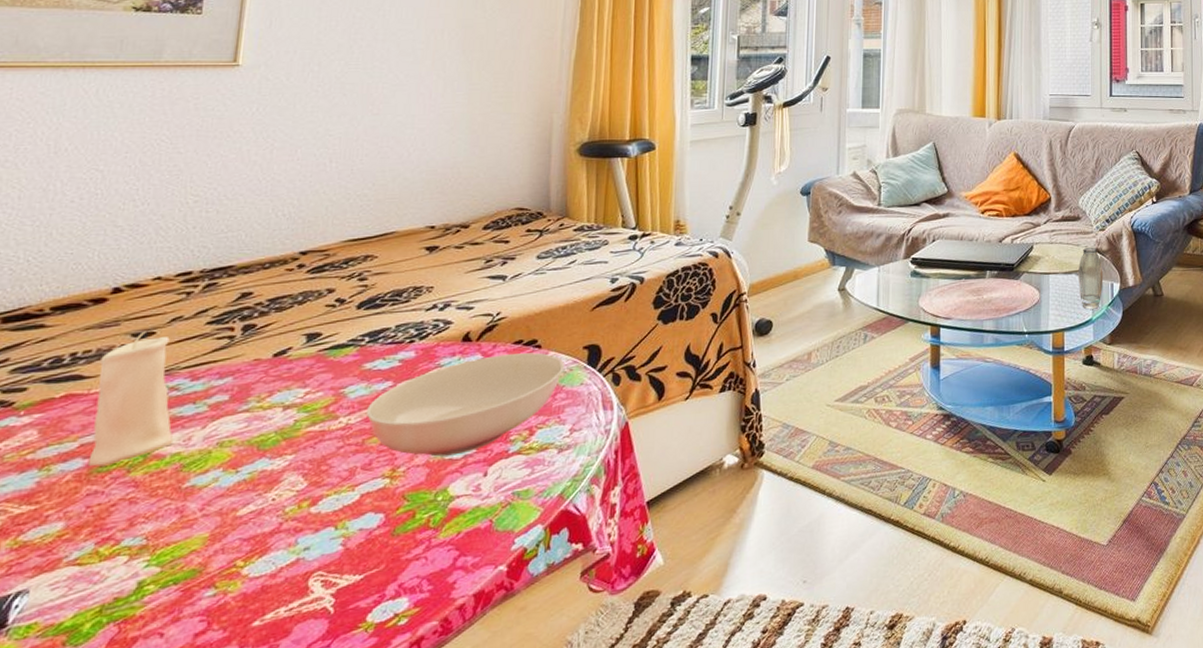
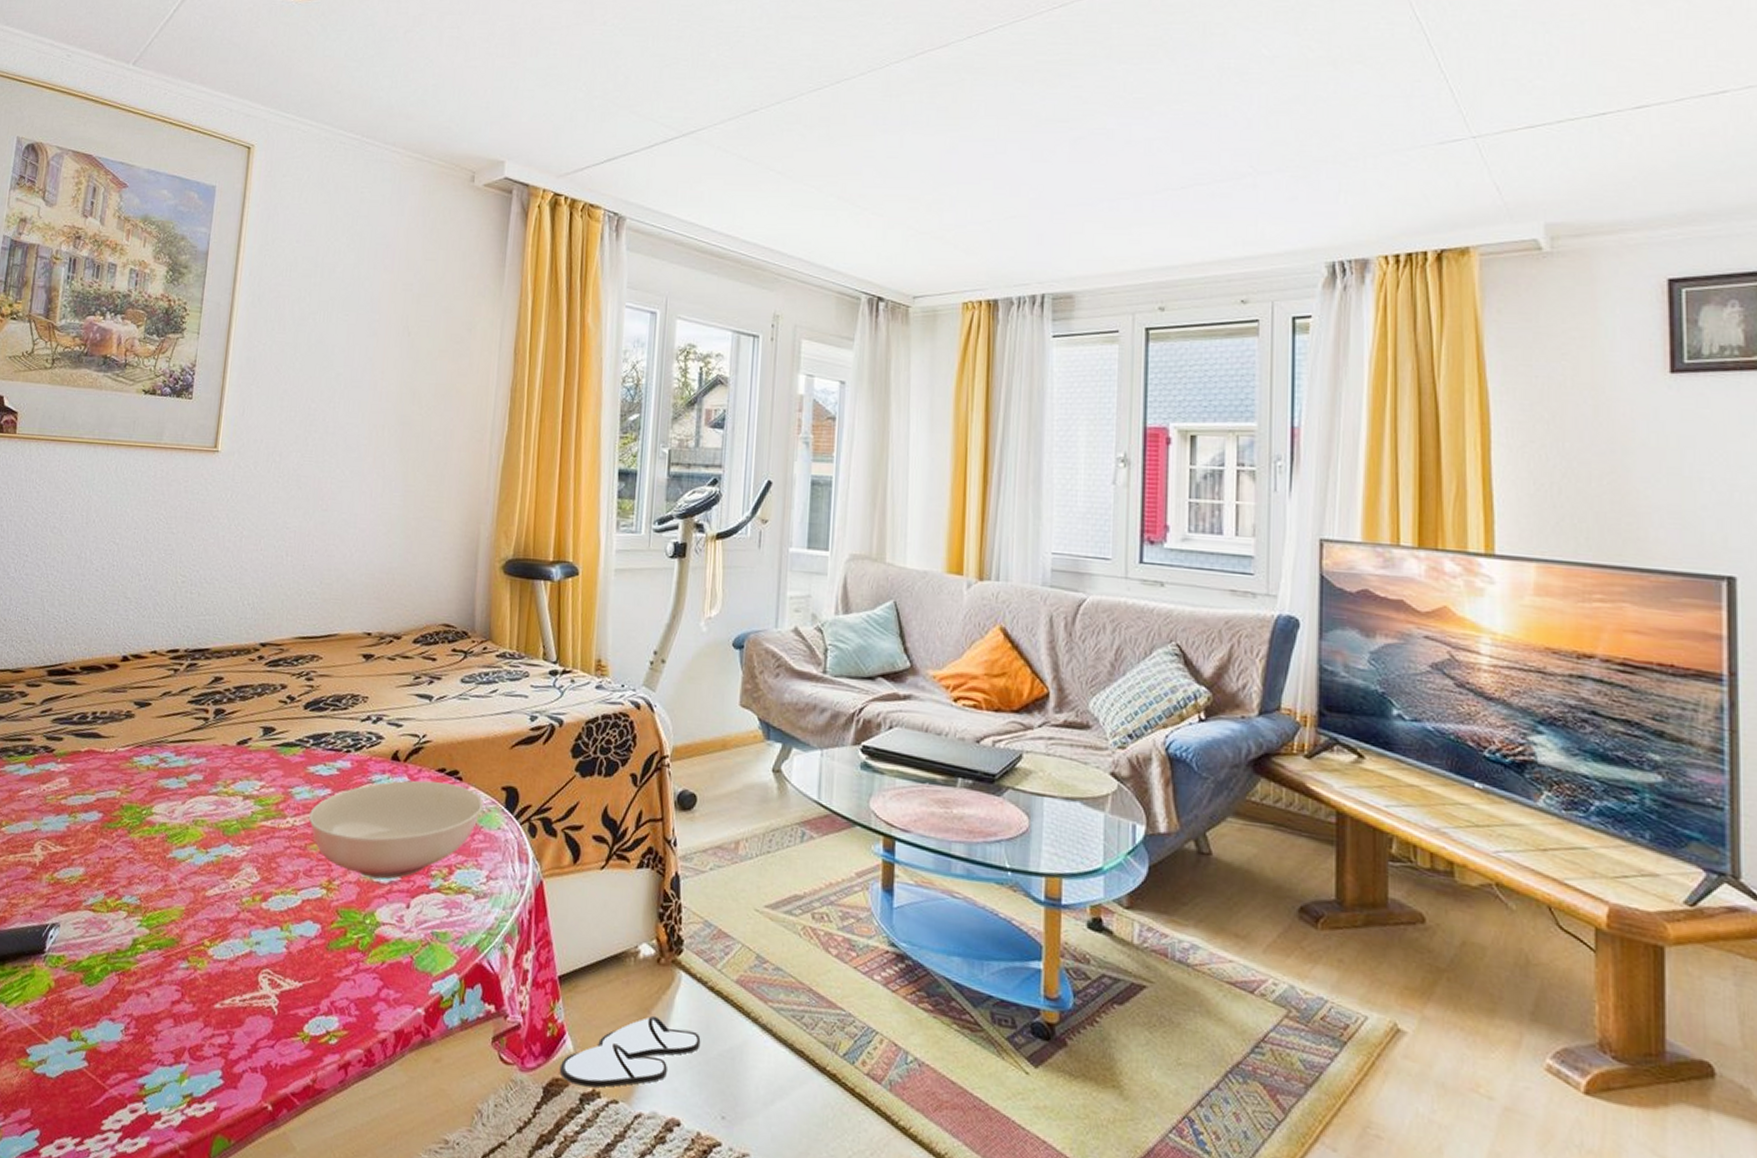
candle: present [88,331,173,467] -> none [101,701,161,823]
slippers: none [650,513,783,592] -> present [559,1015,701,1088]
vase: present [1078,247,1103,310] -> none [1084,768,1122,856]

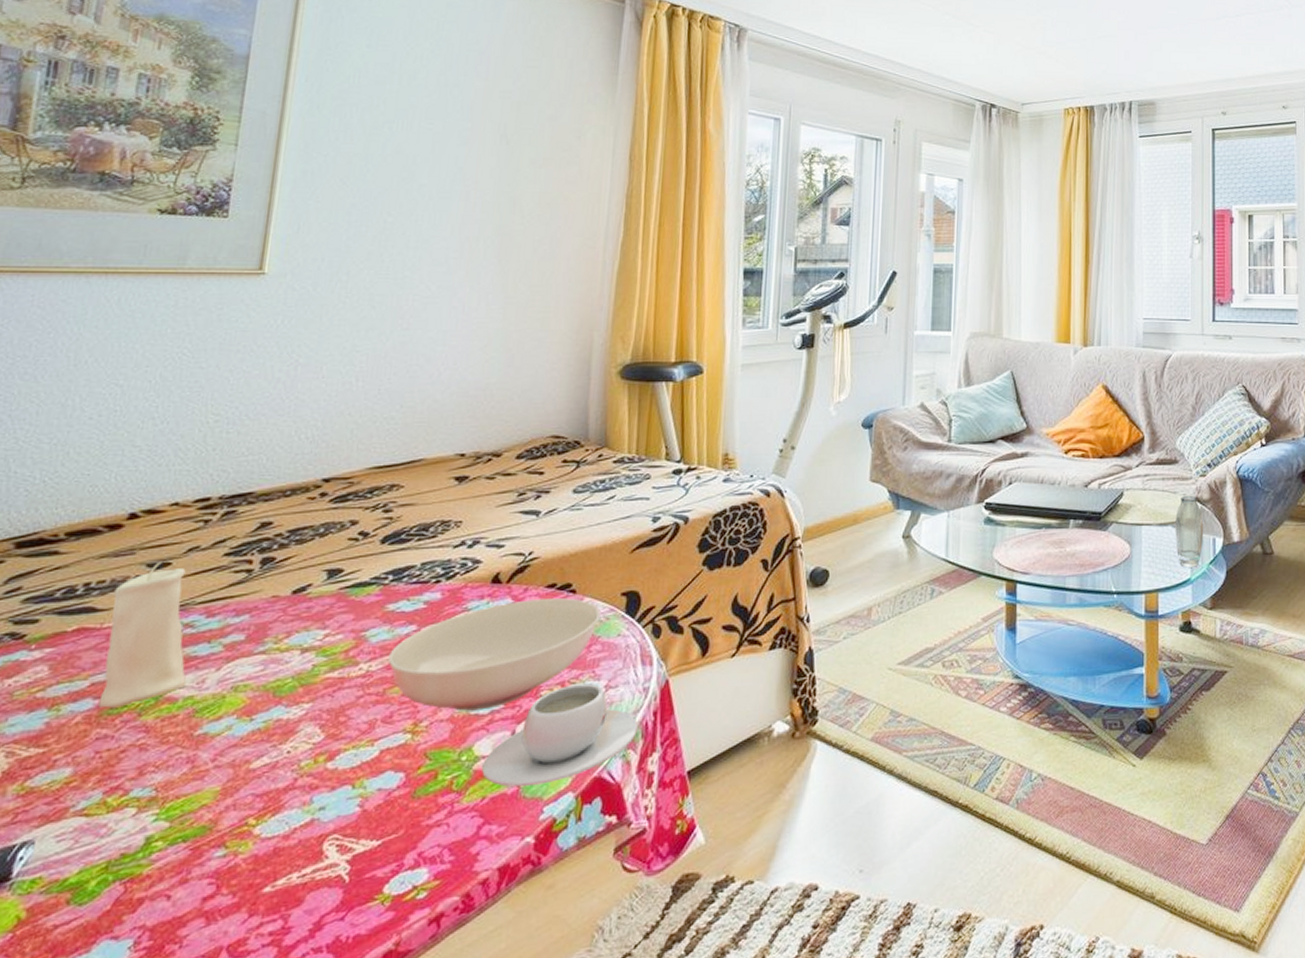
candle: none [101,701,161,823] -> present [98,561,186,709]
teacup: none [382,869,516,961] -> present [482,683,639,787]
slippers: present [559,1015,701,1088] -> none [690,789,837,876]
vase: none [1084,768,1122,856] -> present [1175,495,1204,568]

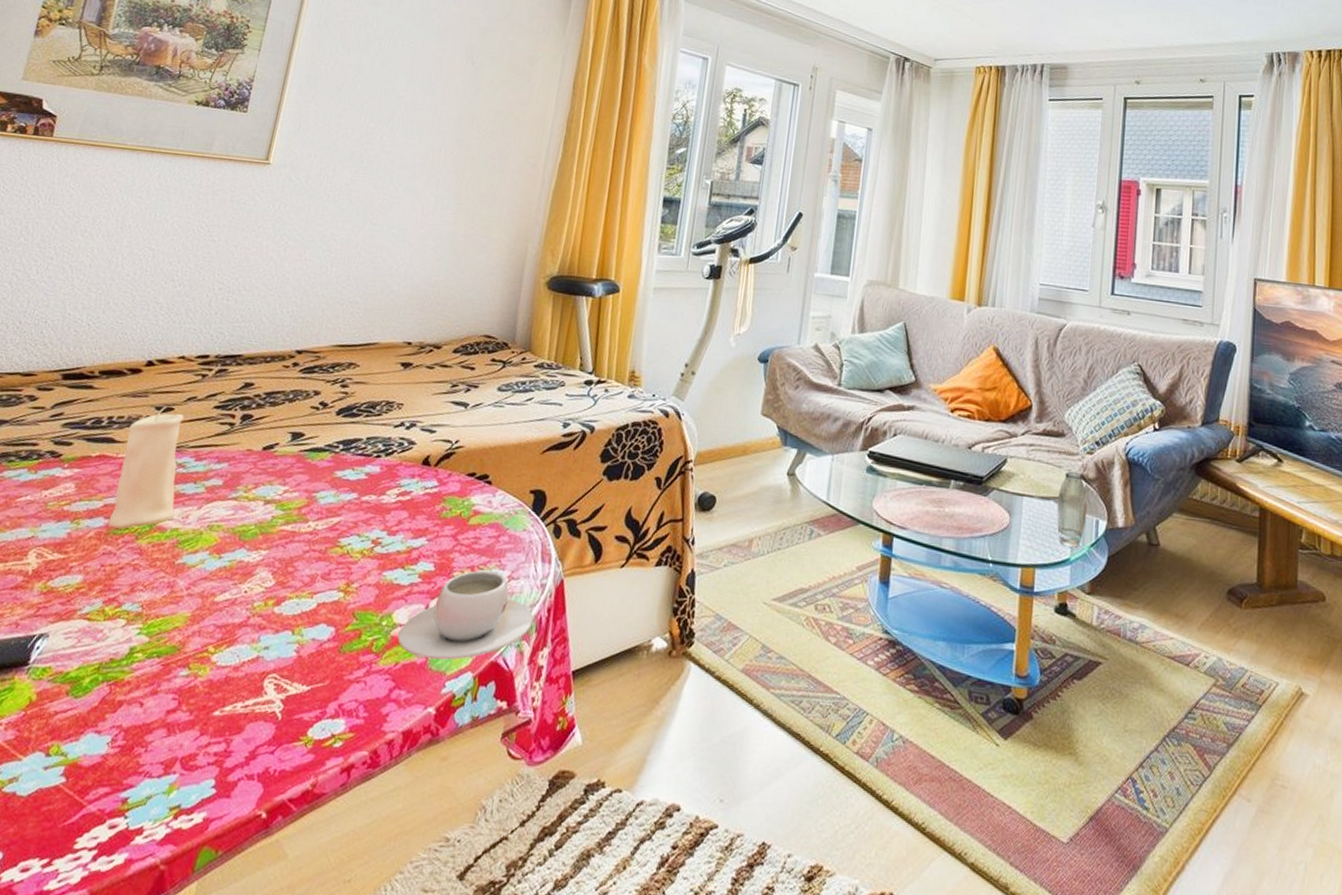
bowl: present [387,598,602,711] -> none [331,484,511,582]

